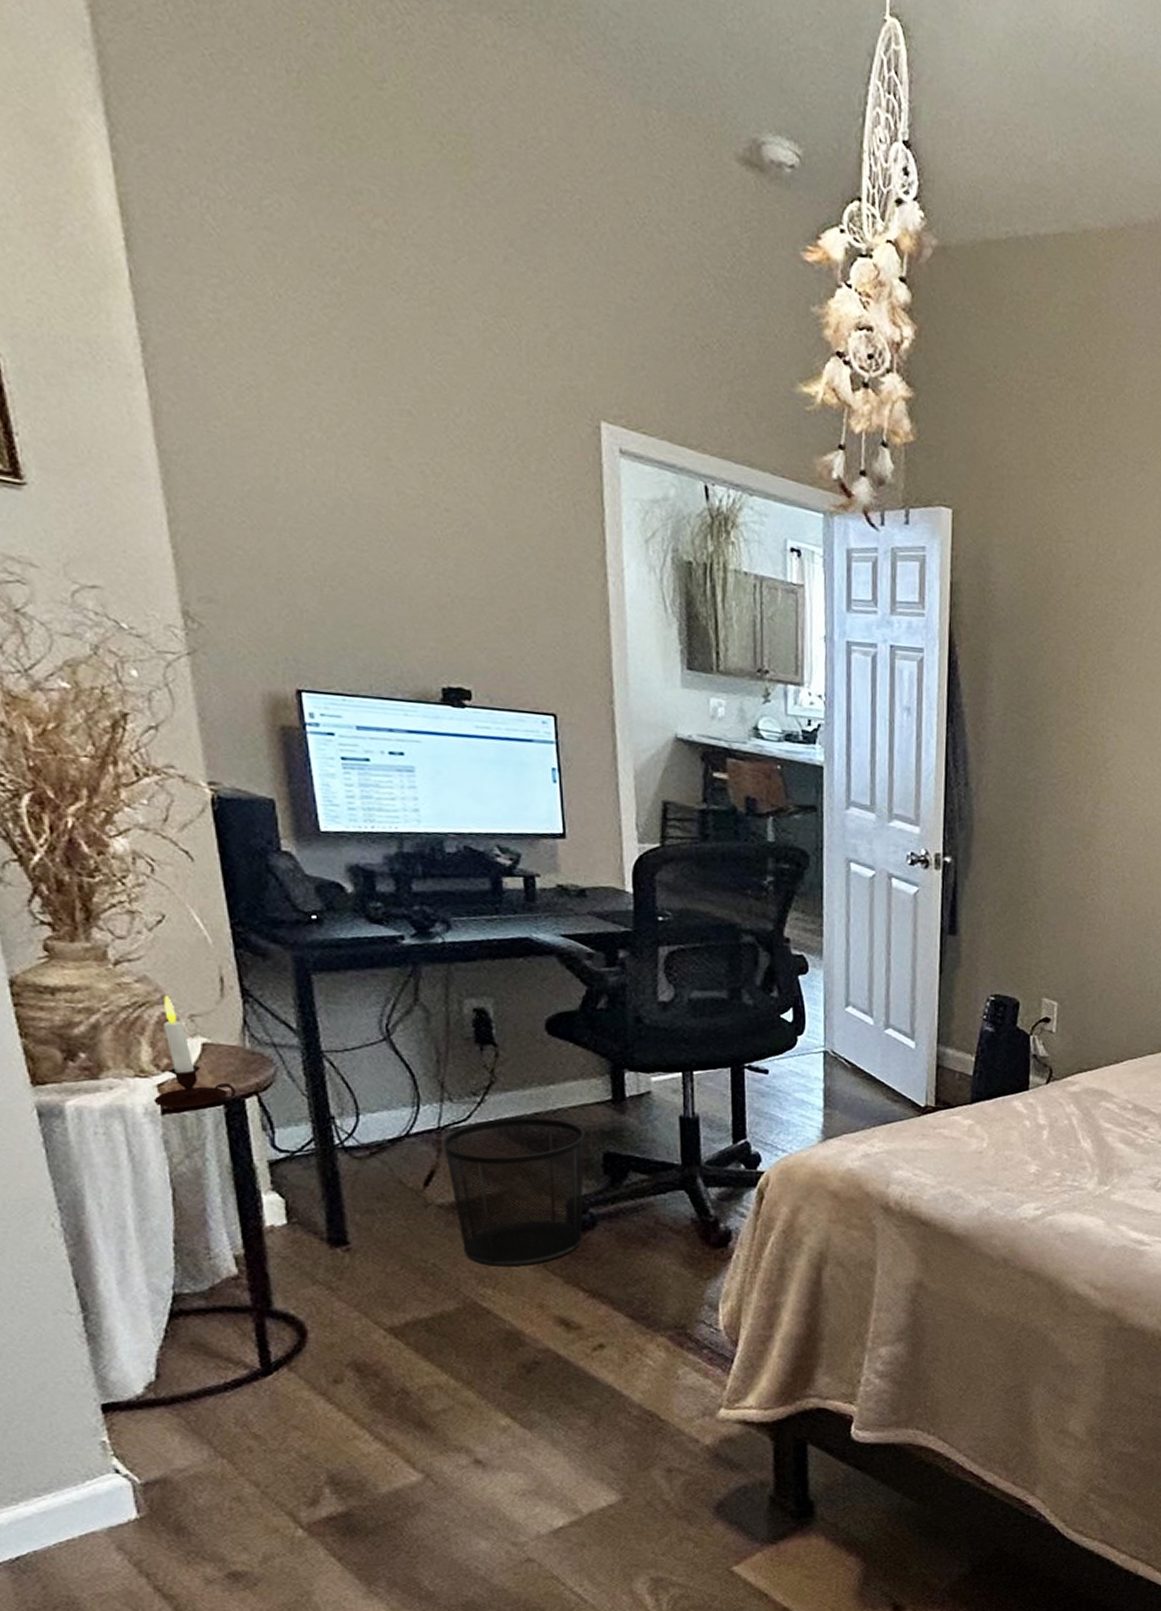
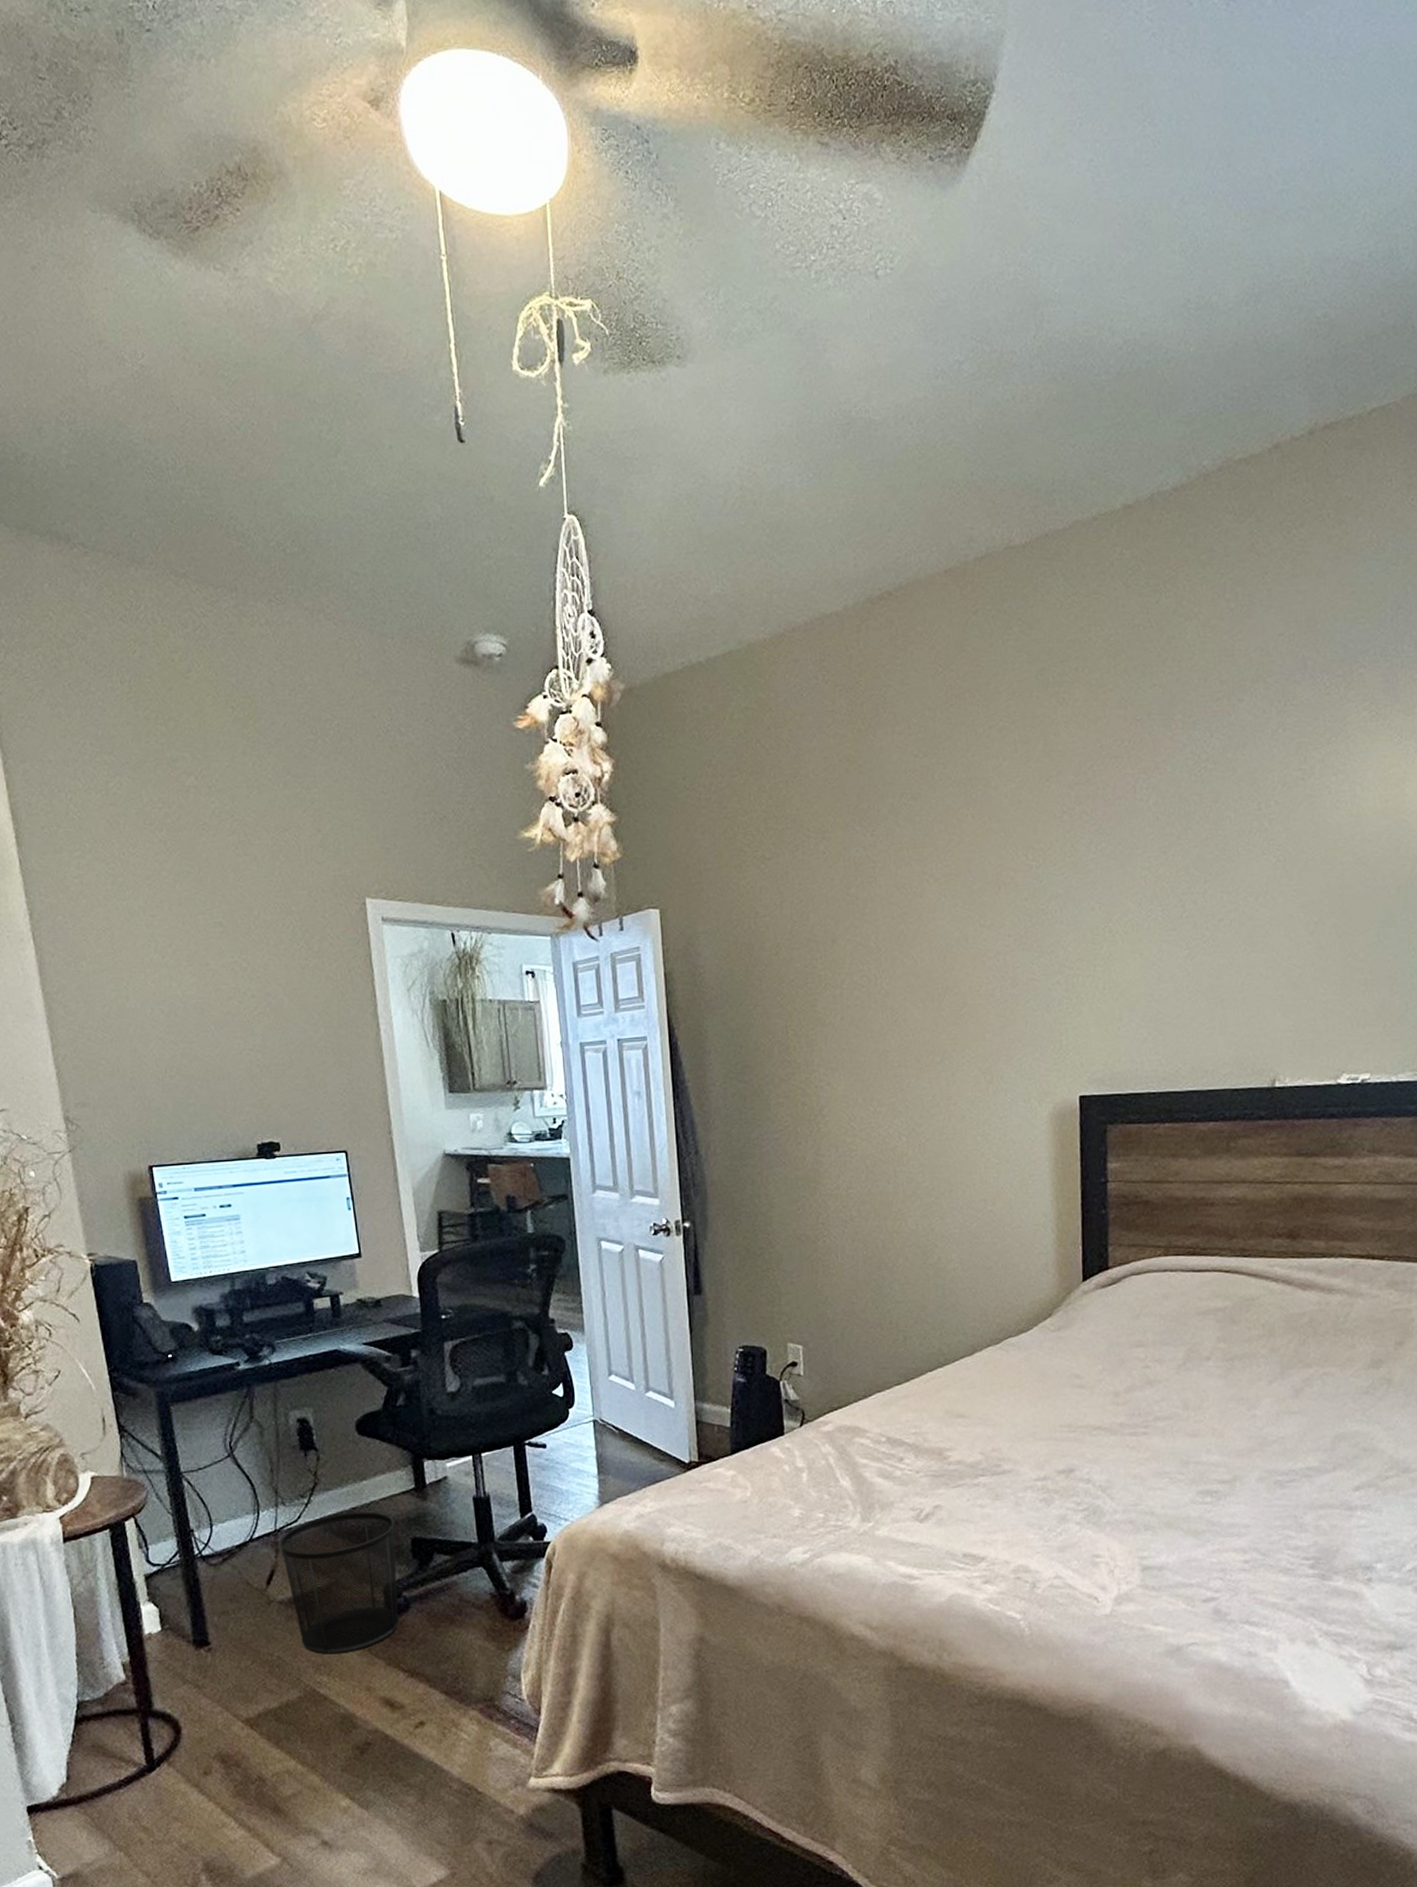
candle: present [153,995,237,1109] -> none [57,1438,118,1536]

